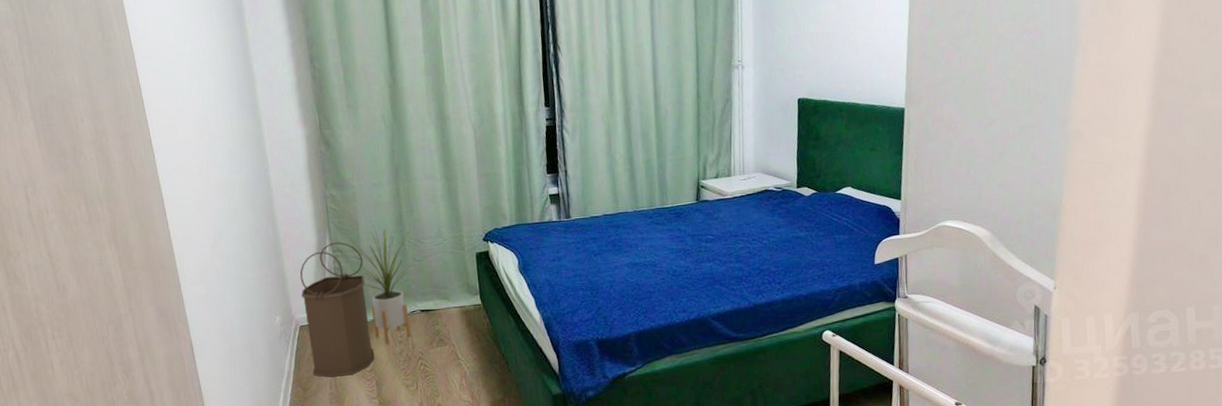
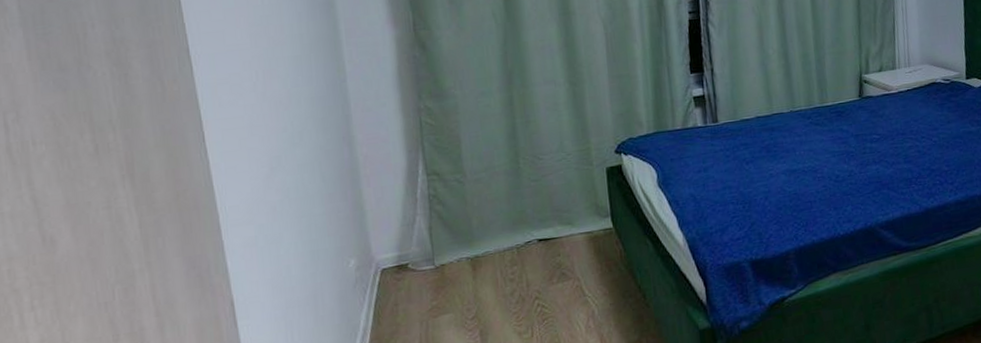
basket: present [299,242,375,377] -> none [383,163,479,331]
house plant: present [350,223,417,344] -> none [449,137,533,284]

